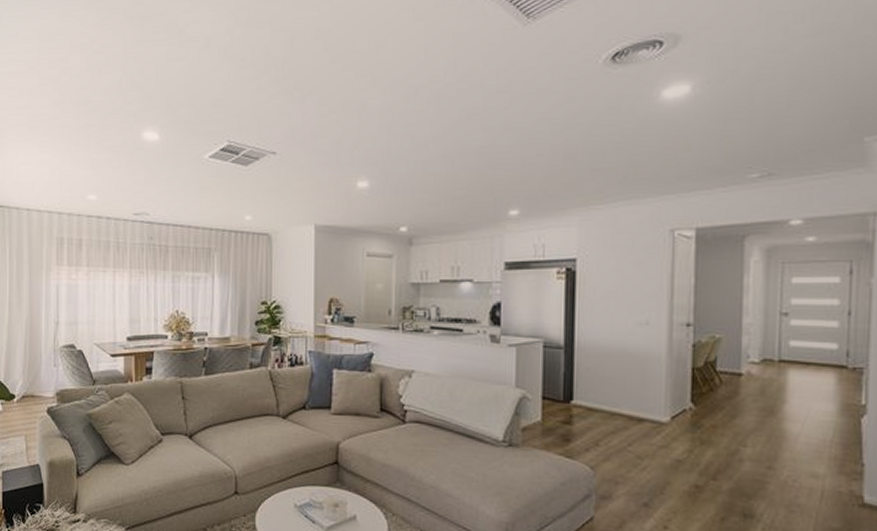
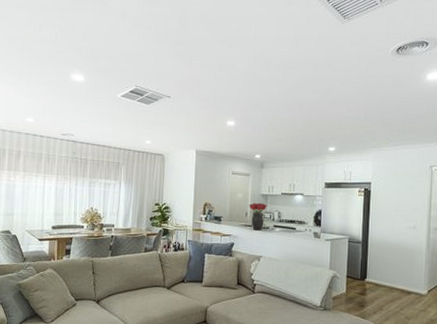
bouquet: none [393,295,420,335] -> present [249,202,267,231]

